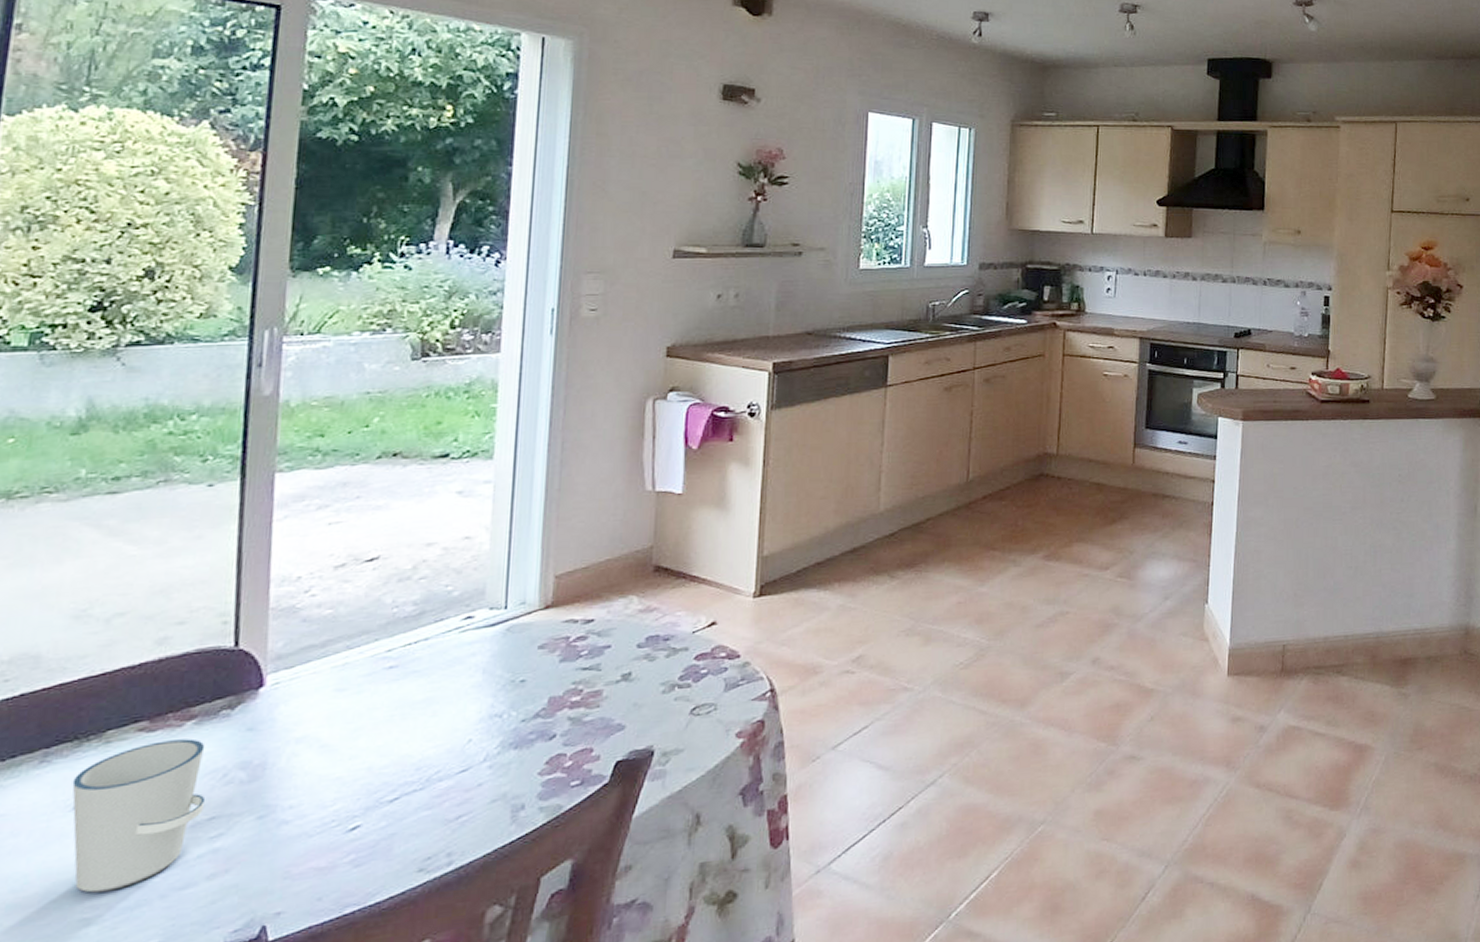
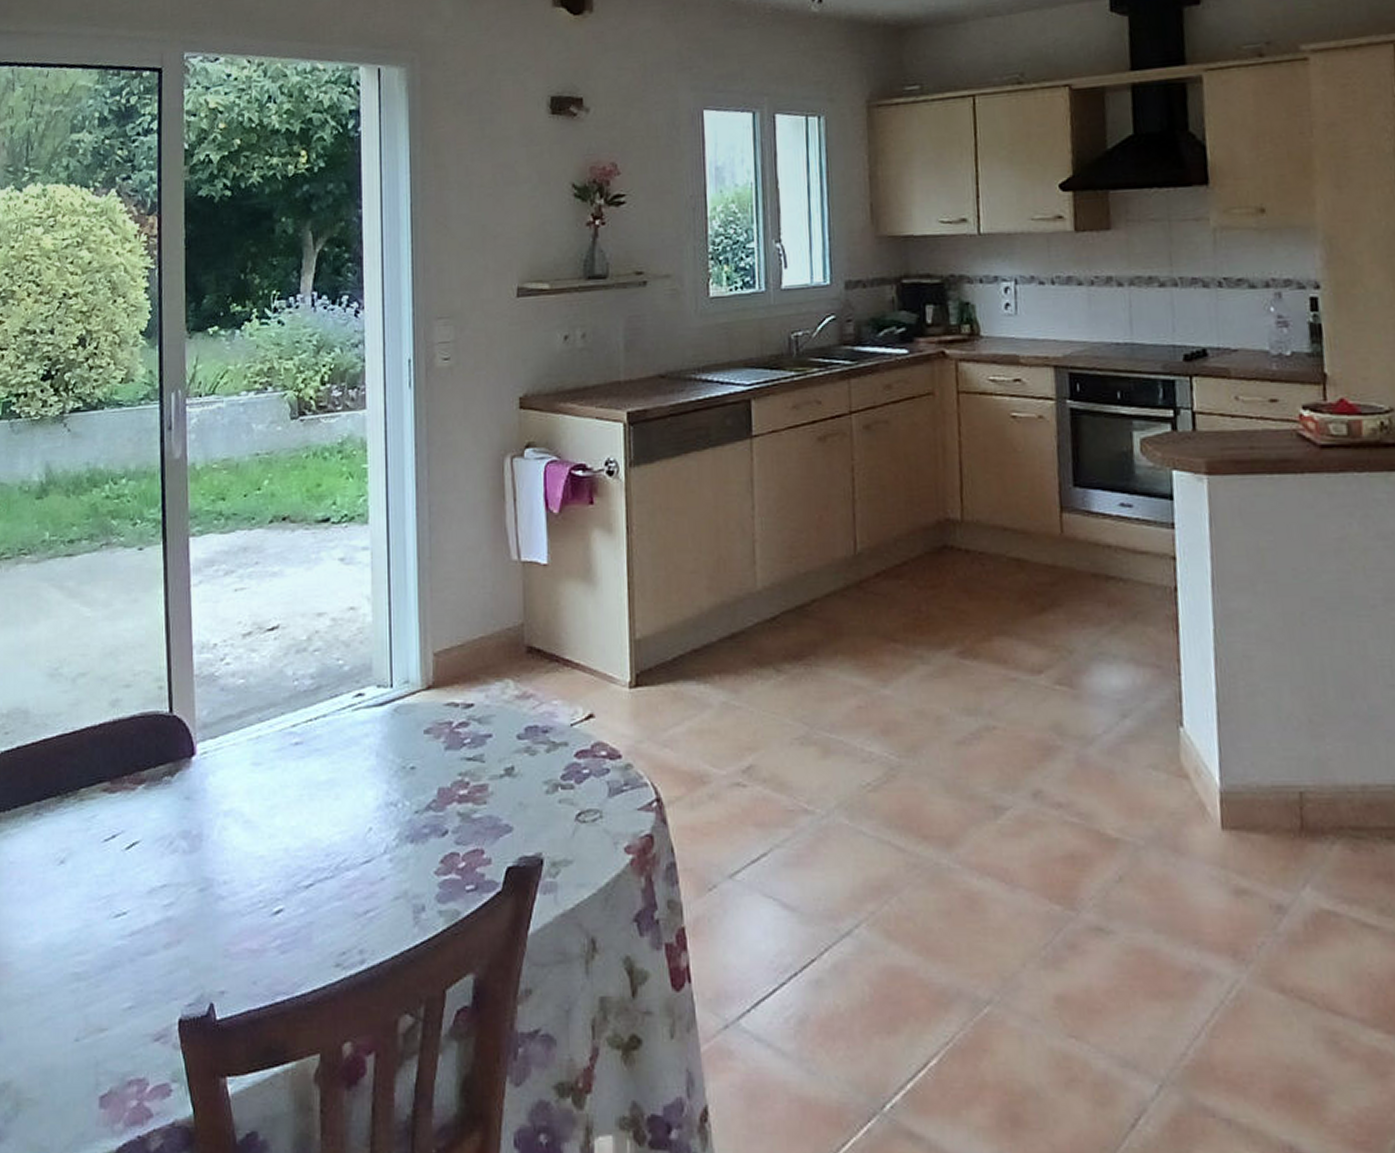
cup: present [72,738,206,893] -> none [58,803,158,948]

